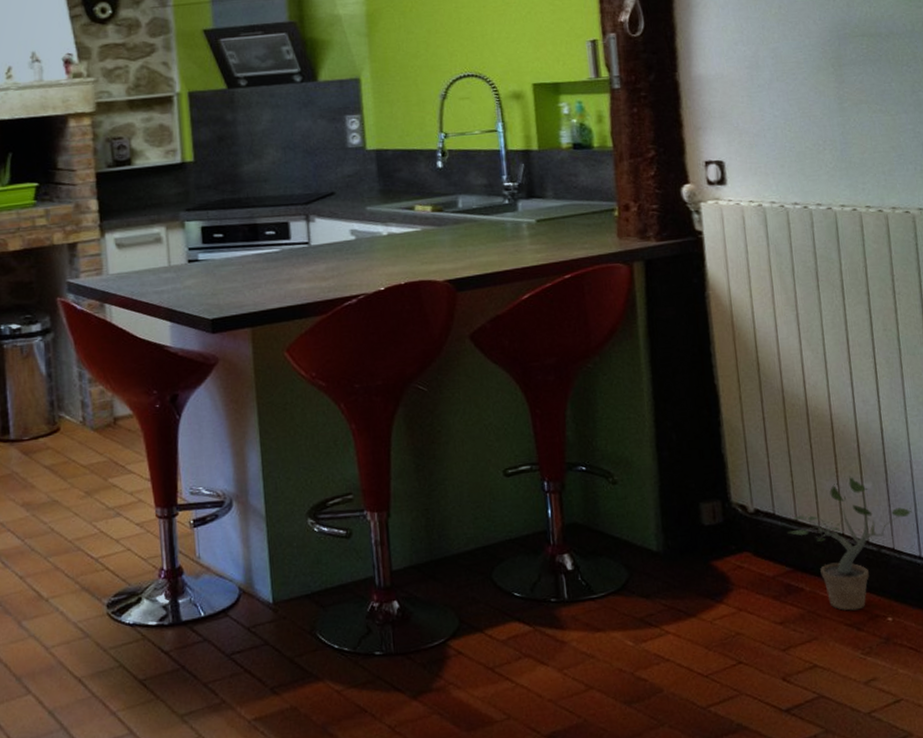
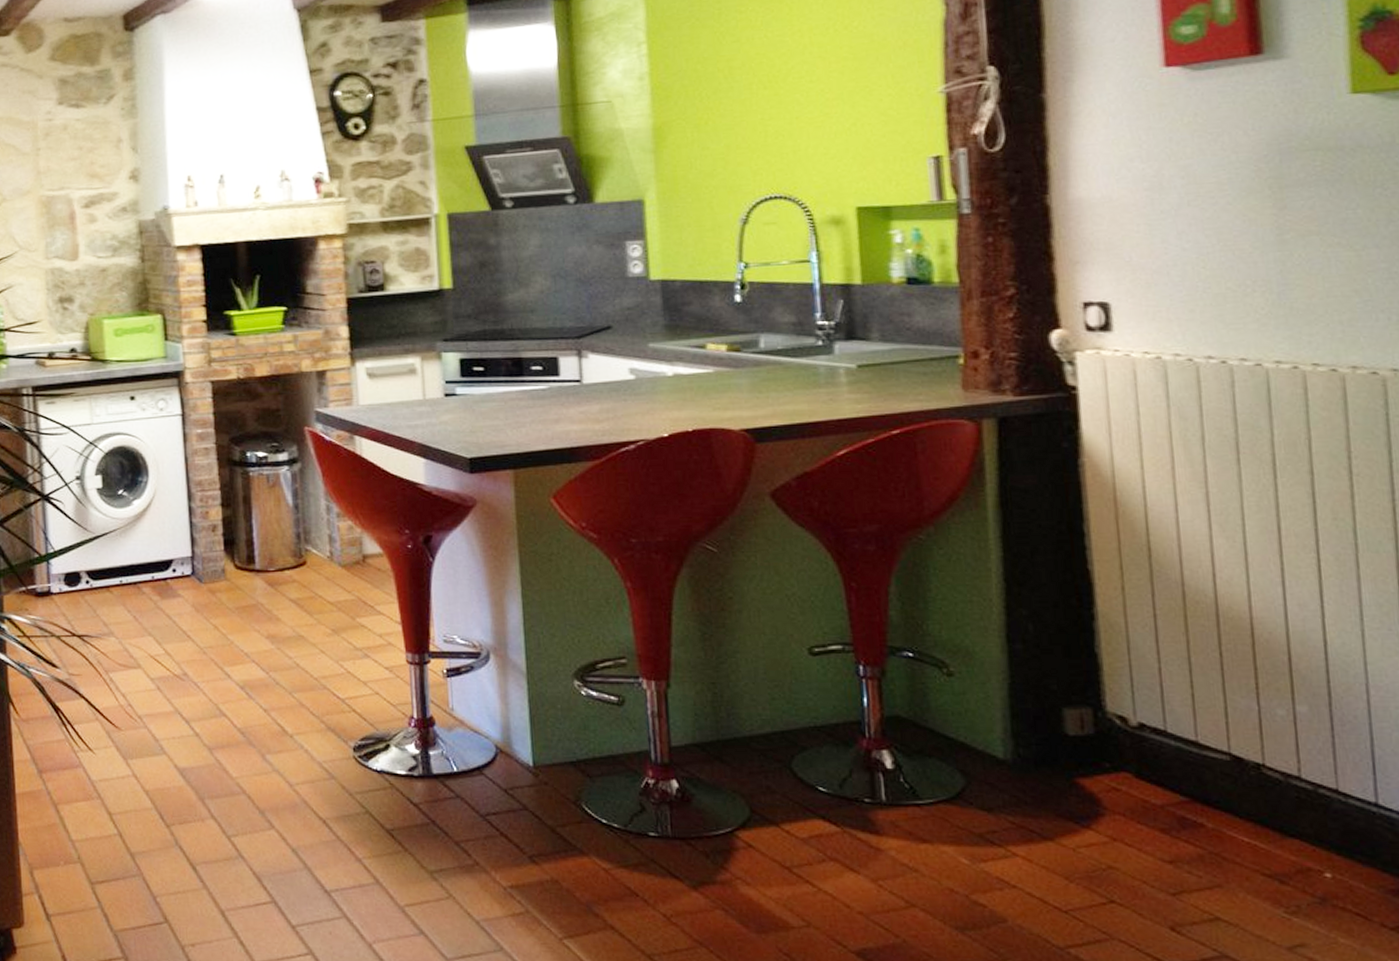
potted plant: present [788,476,911,611] -> none [1184,694,1365,859]

